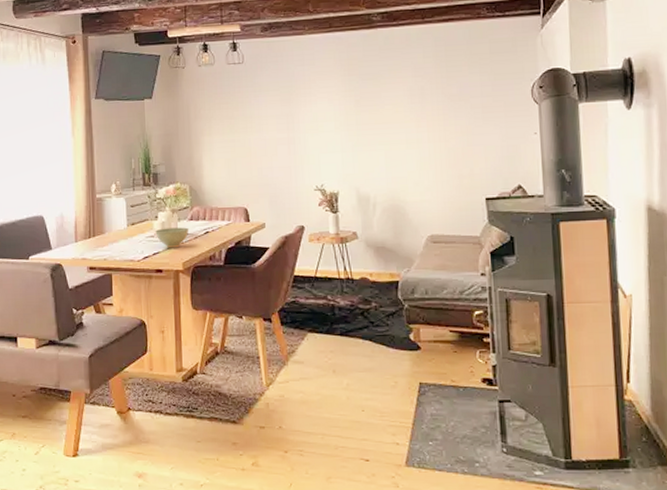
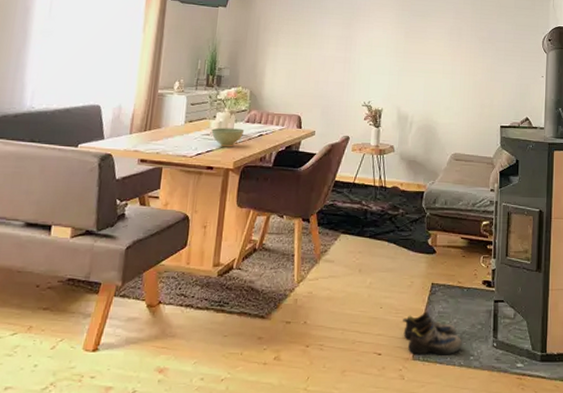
shoe: none [390,414,464,462] -> present [403,311,462,355]

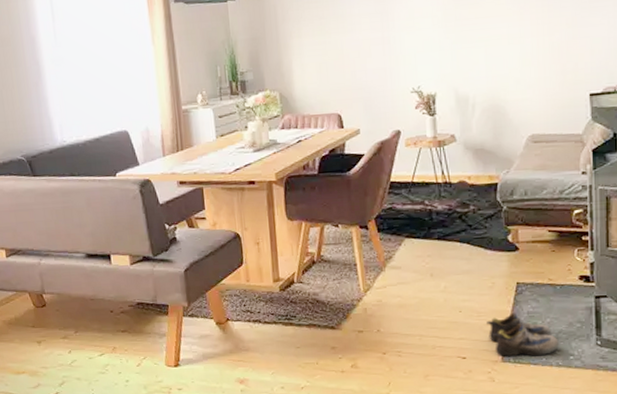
bowl: present [211,127,245,147] -> none [246,136,281,159]

